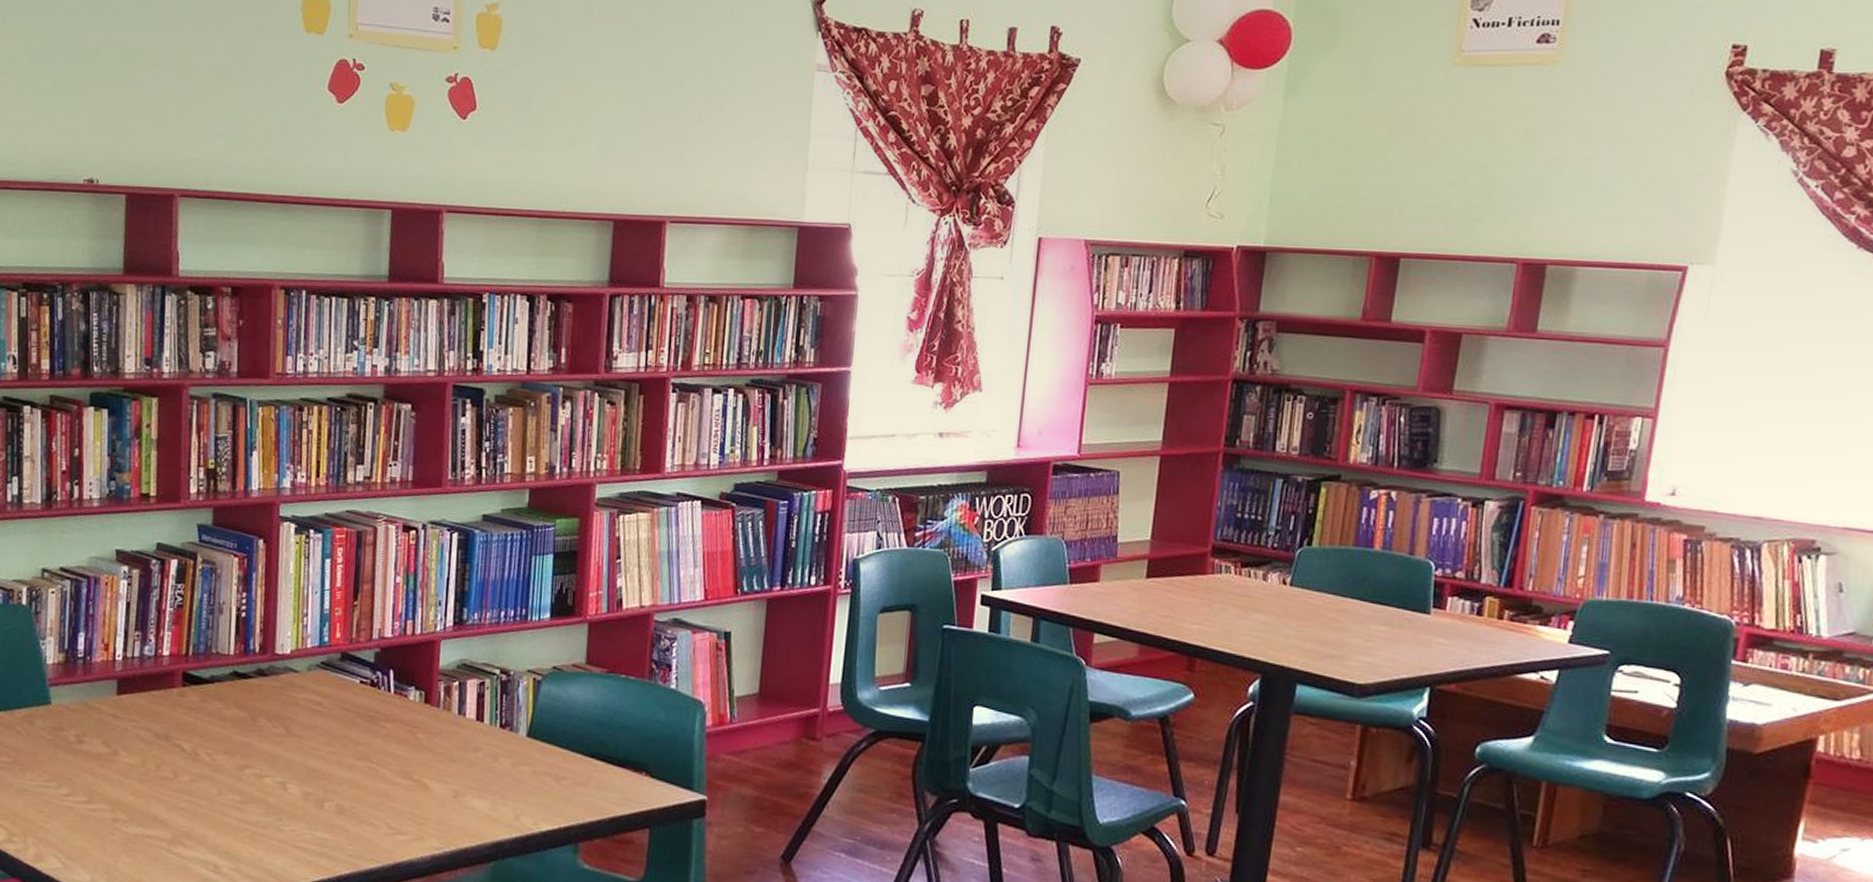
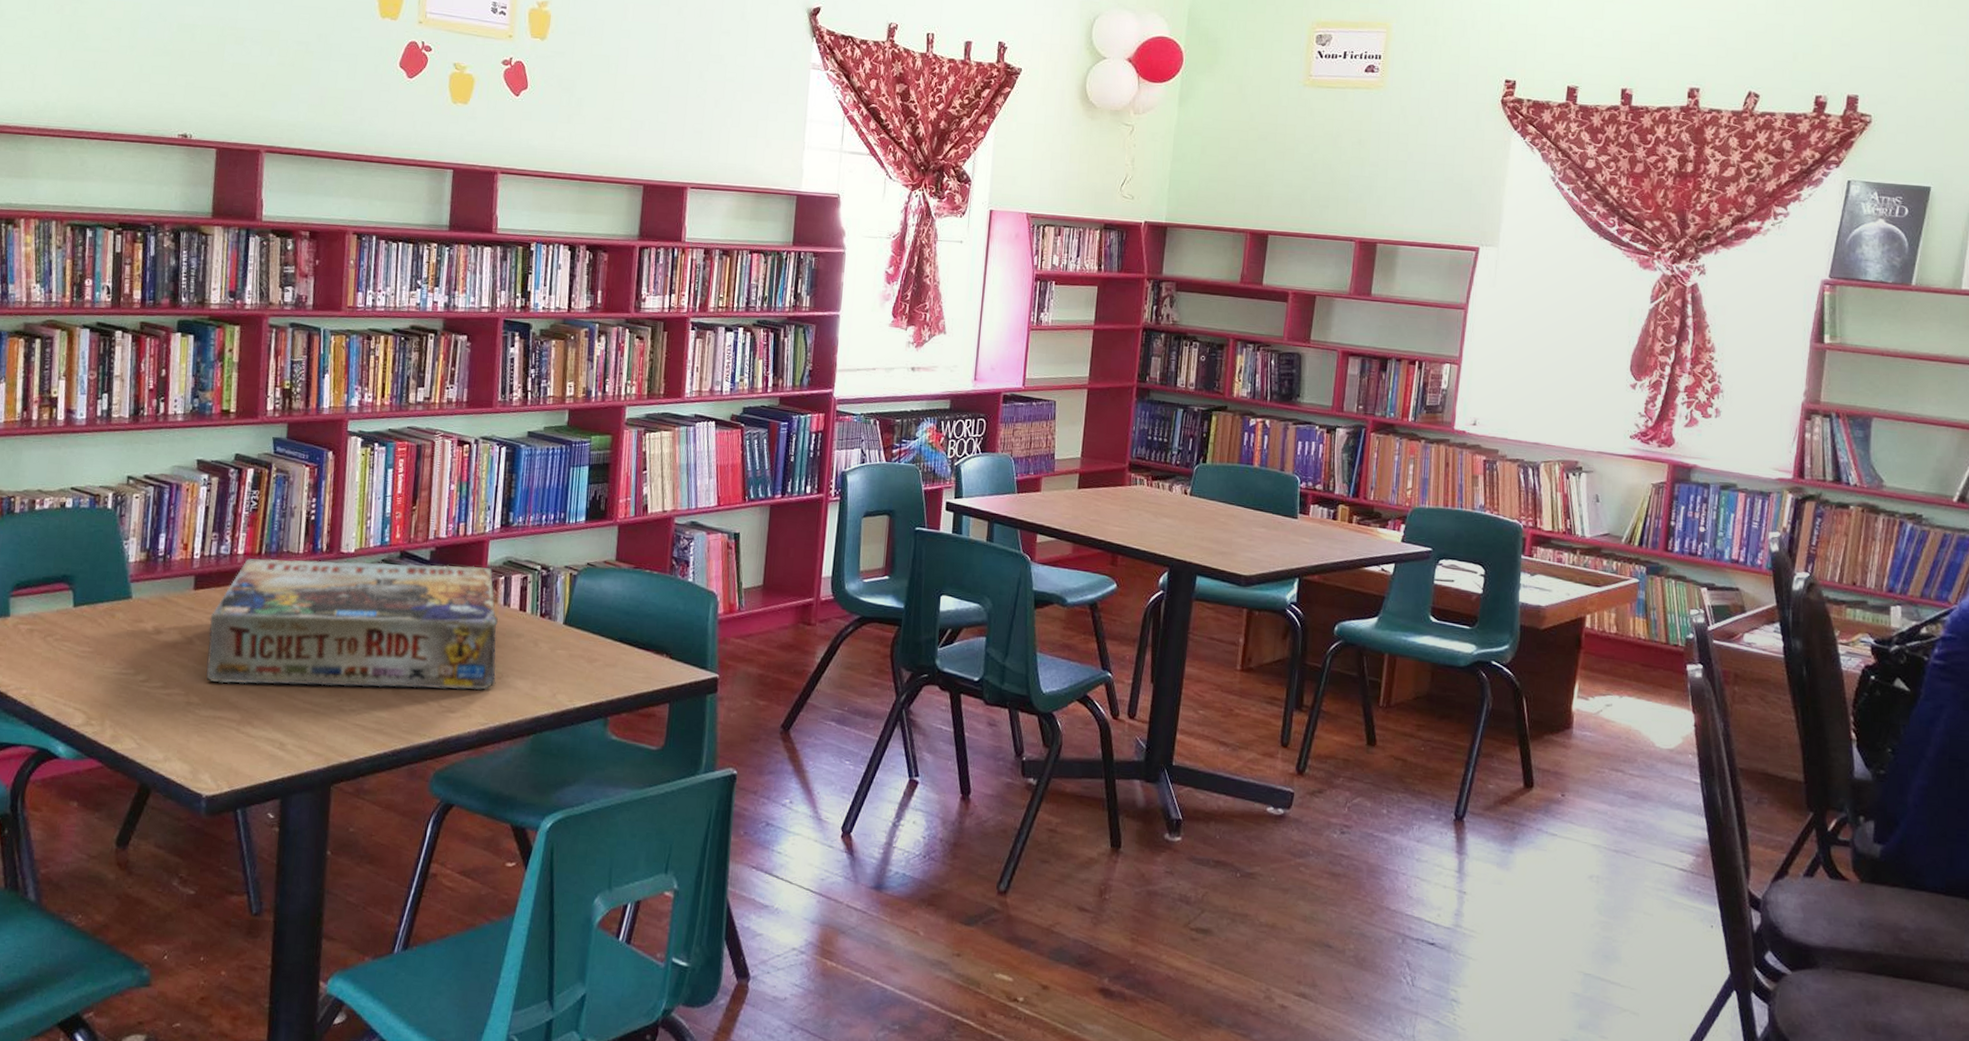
board game: none [133,660,452,811] -> present [206,558,498,690]

